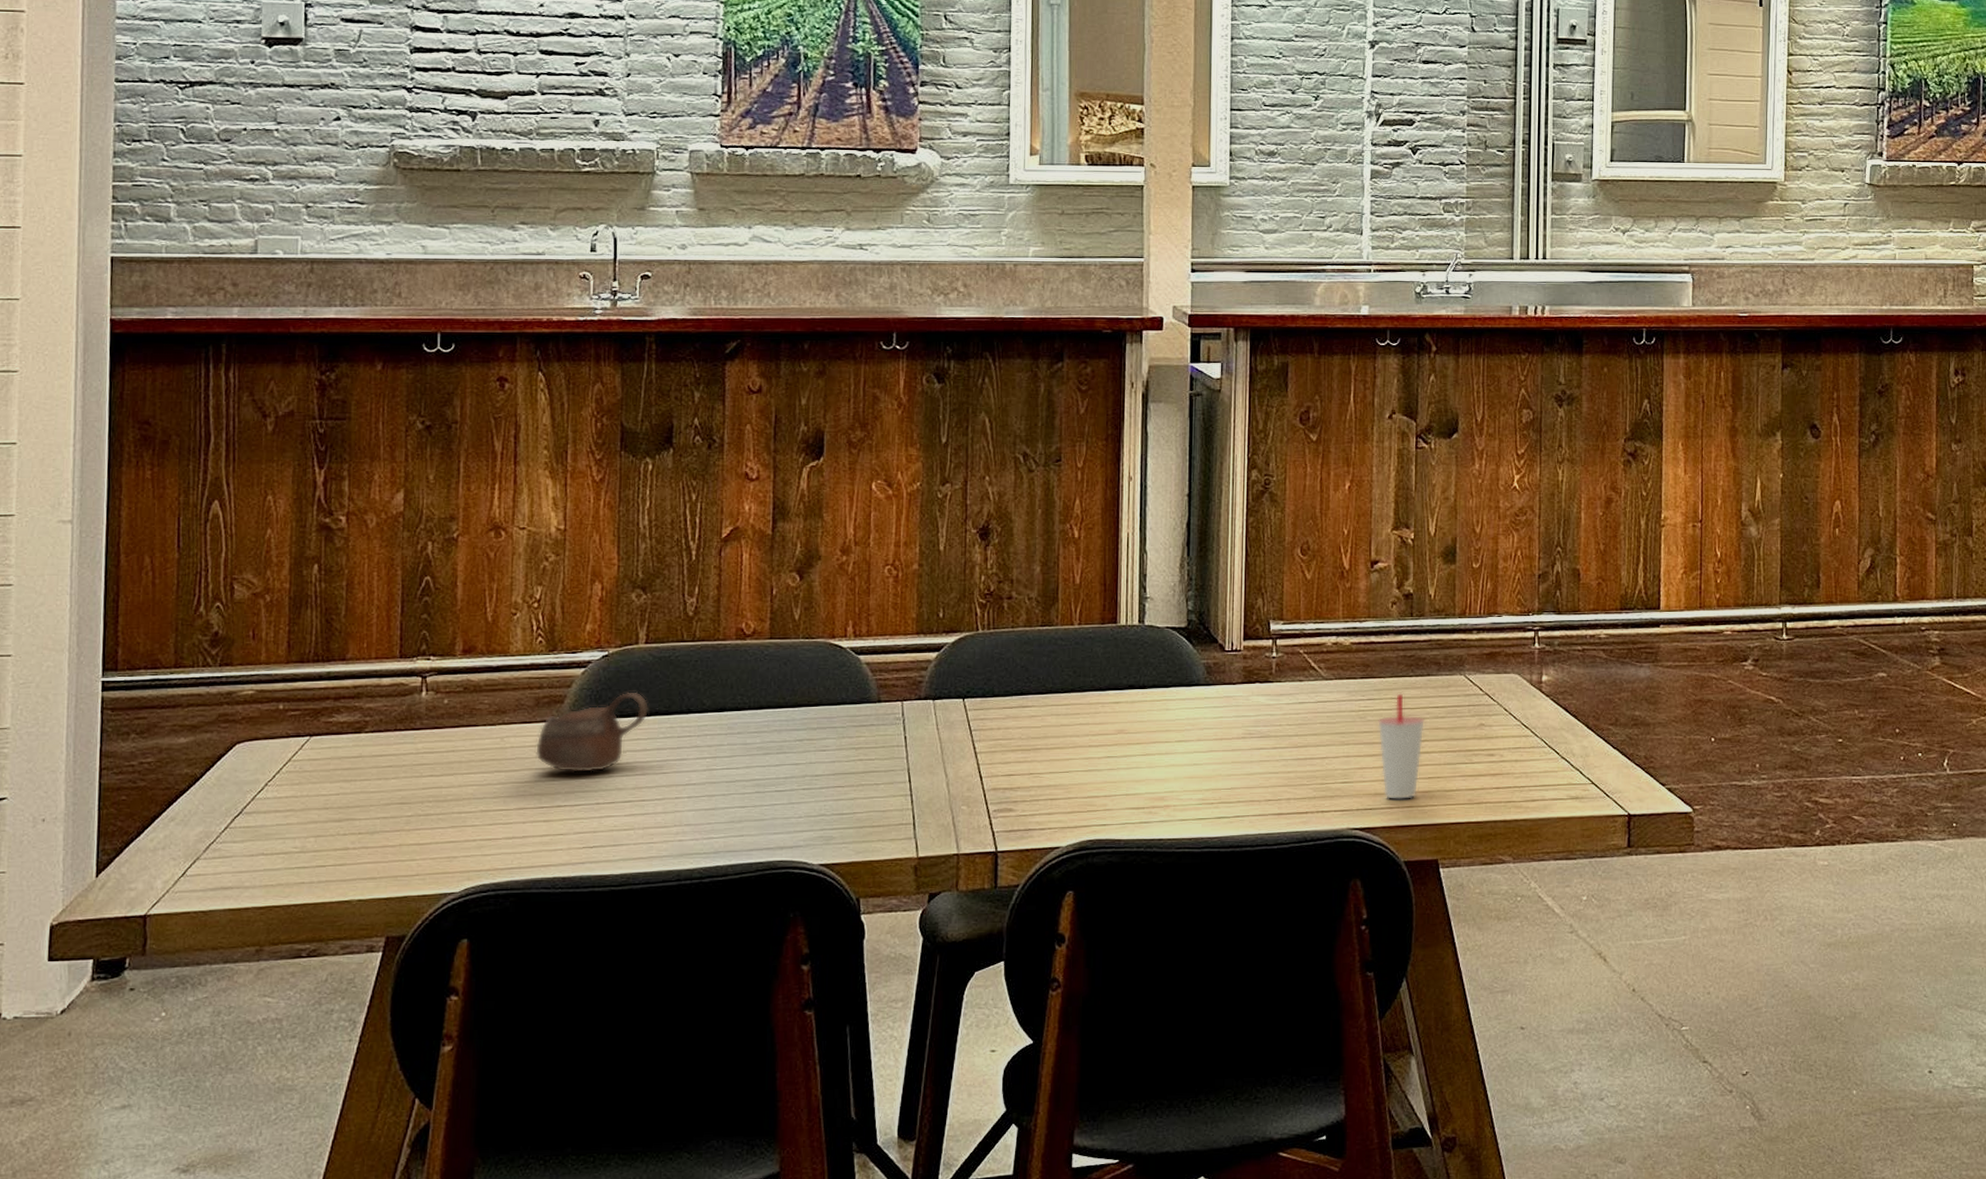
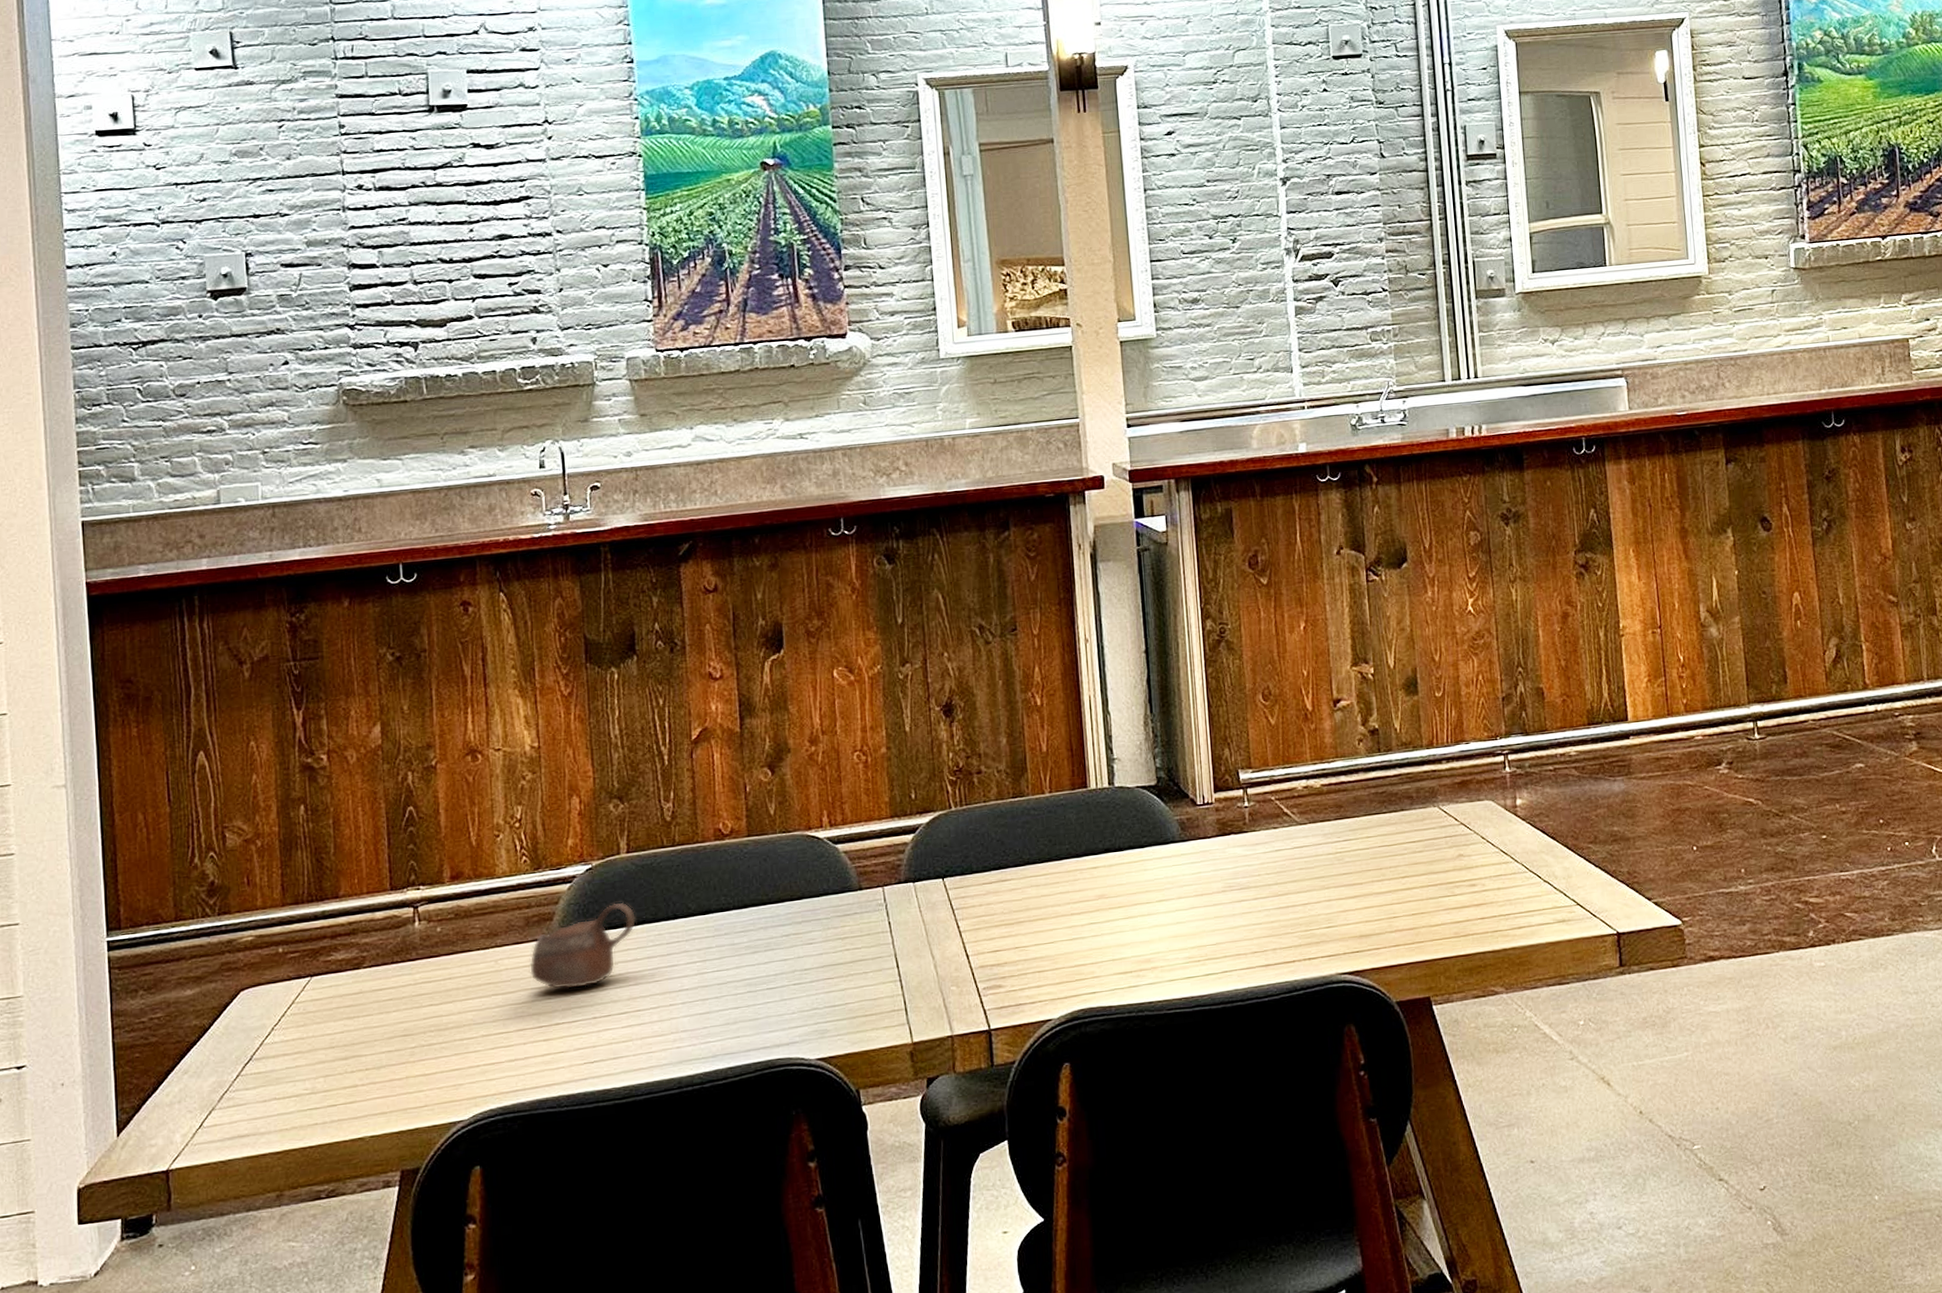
cup: present [1377,693,1426,800] -> none [1355,831,1404,941]

